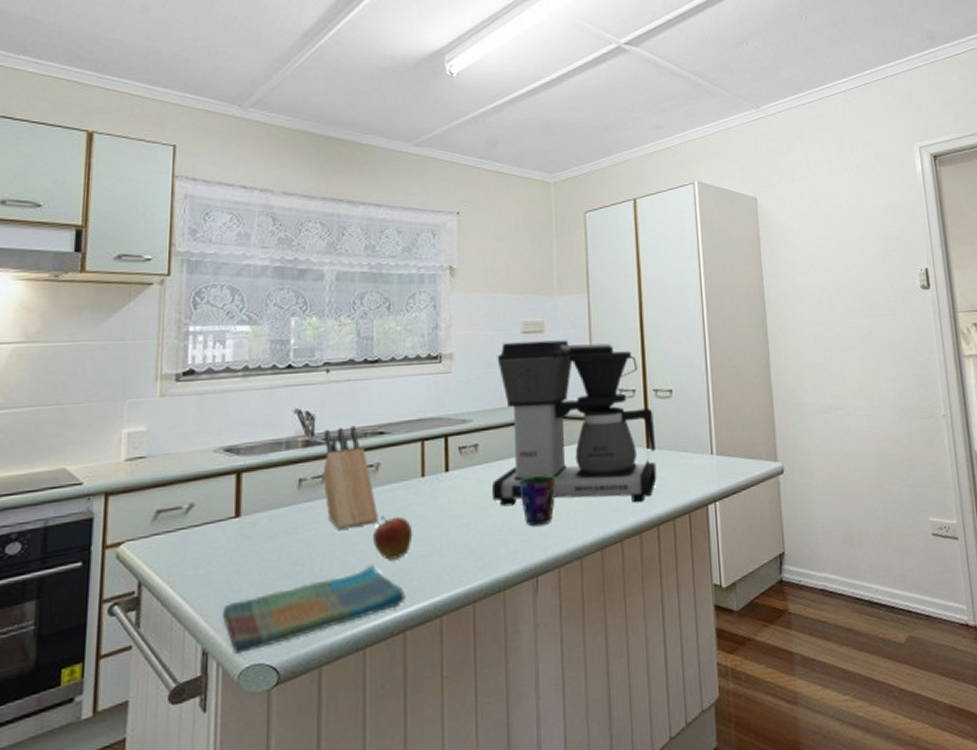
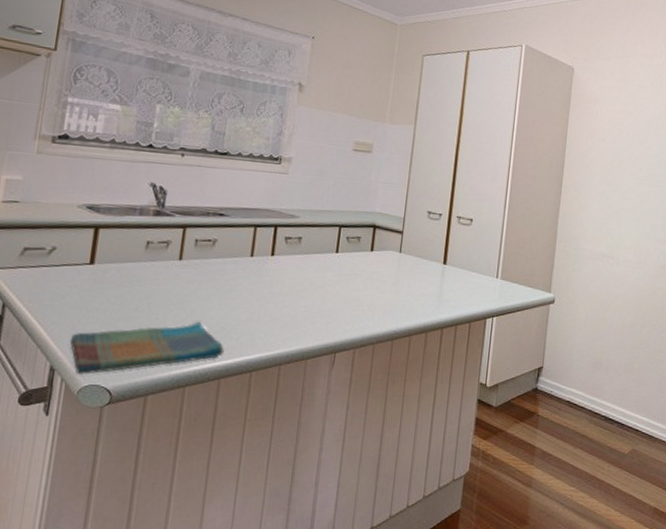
knife block: present [322,425,379,530] -> none [167,204,210,289]
fruit: present [372,516,413,560] -> none [202,283,238,320]
coffee maker: present [491,340,657,507] -> none [307,156,454,308]
cup: present [519,474,558,527] -> none [331,270,365,313]

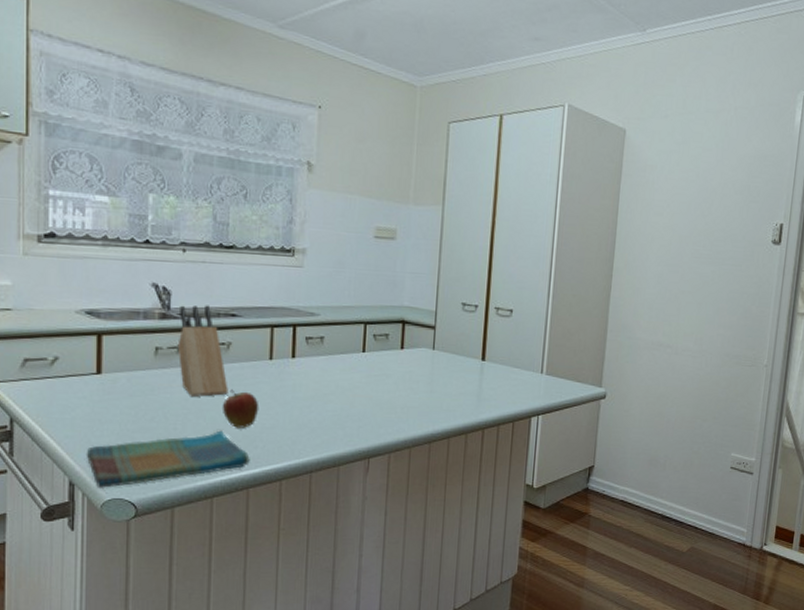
knife block: none [167,204,210,289] -> present [177,305,228,397]
fruit: none [202,283,238,320] -> present [222,389,259,428]

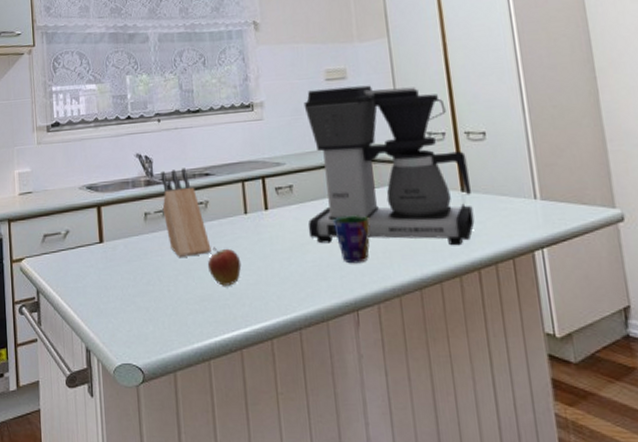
dish towel: present [86,430,250,490] -> none [97,289,240,355]
coffee maker: none [333,245,492,408] -> present [303,85,475,246]
cup: none [359,371,396,416] -> present [333,215,371,264]

